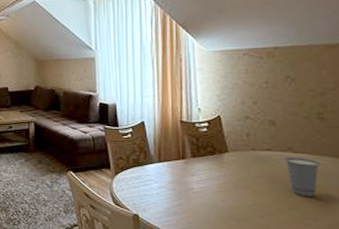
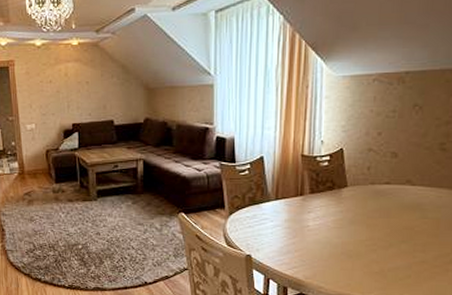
cup: present [283,157,321,198] -> none [400,190,436,230]

